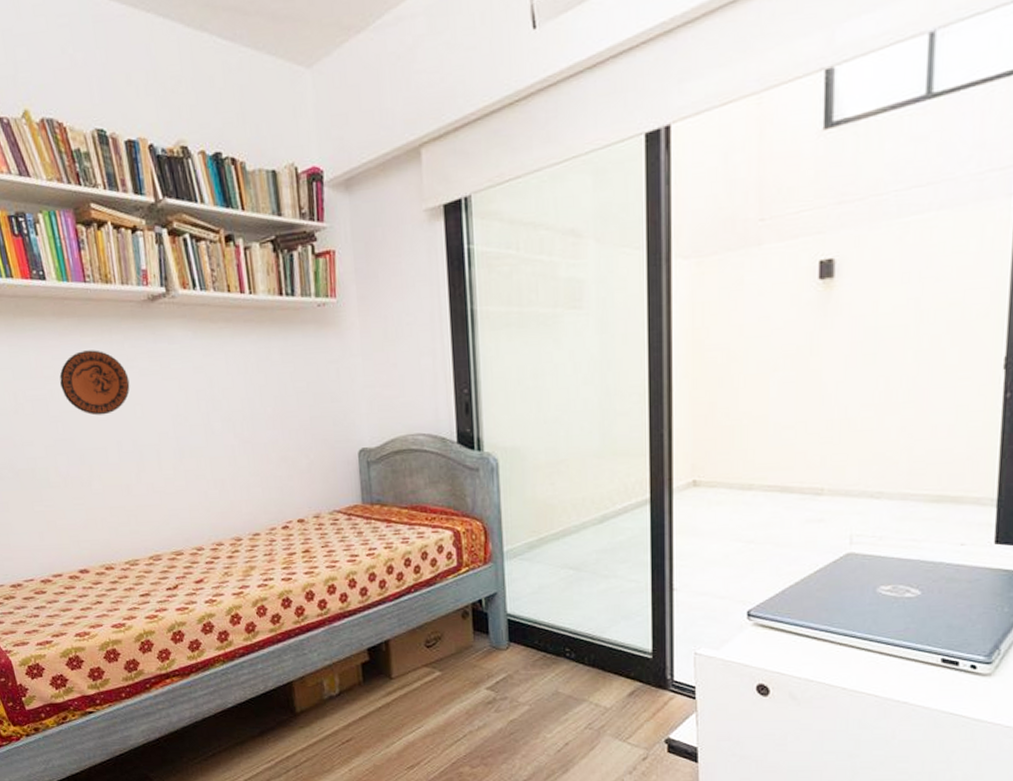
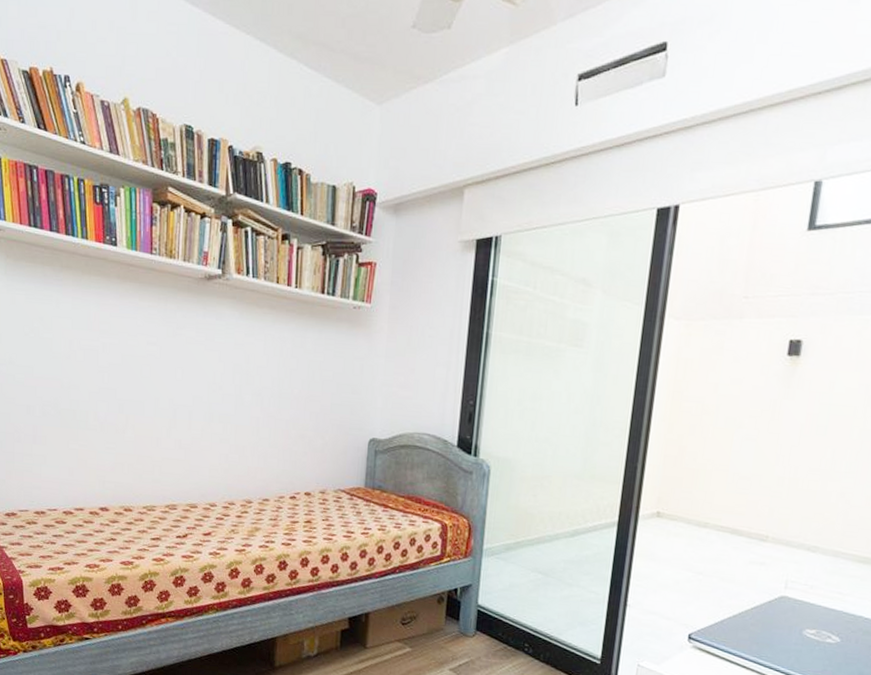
decorative plate: present [59,350,130,416] -> none [113,313,176,373]

